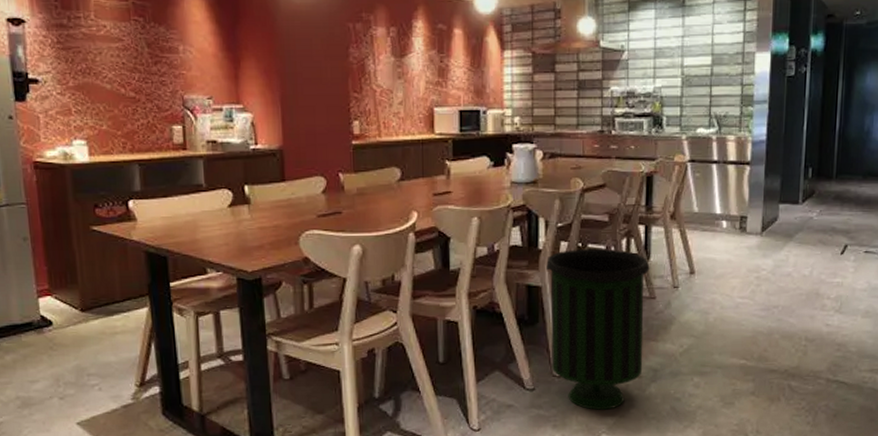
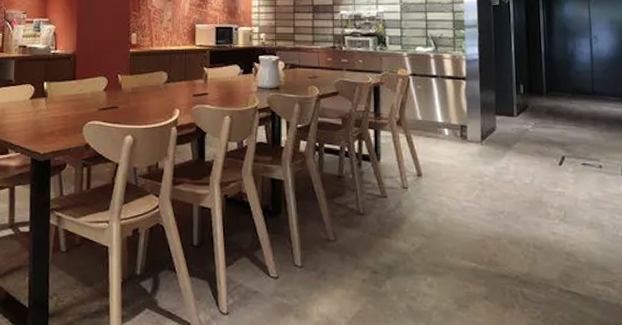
trash can: present [546,249,650,410] -> none [288,148,380,303]

